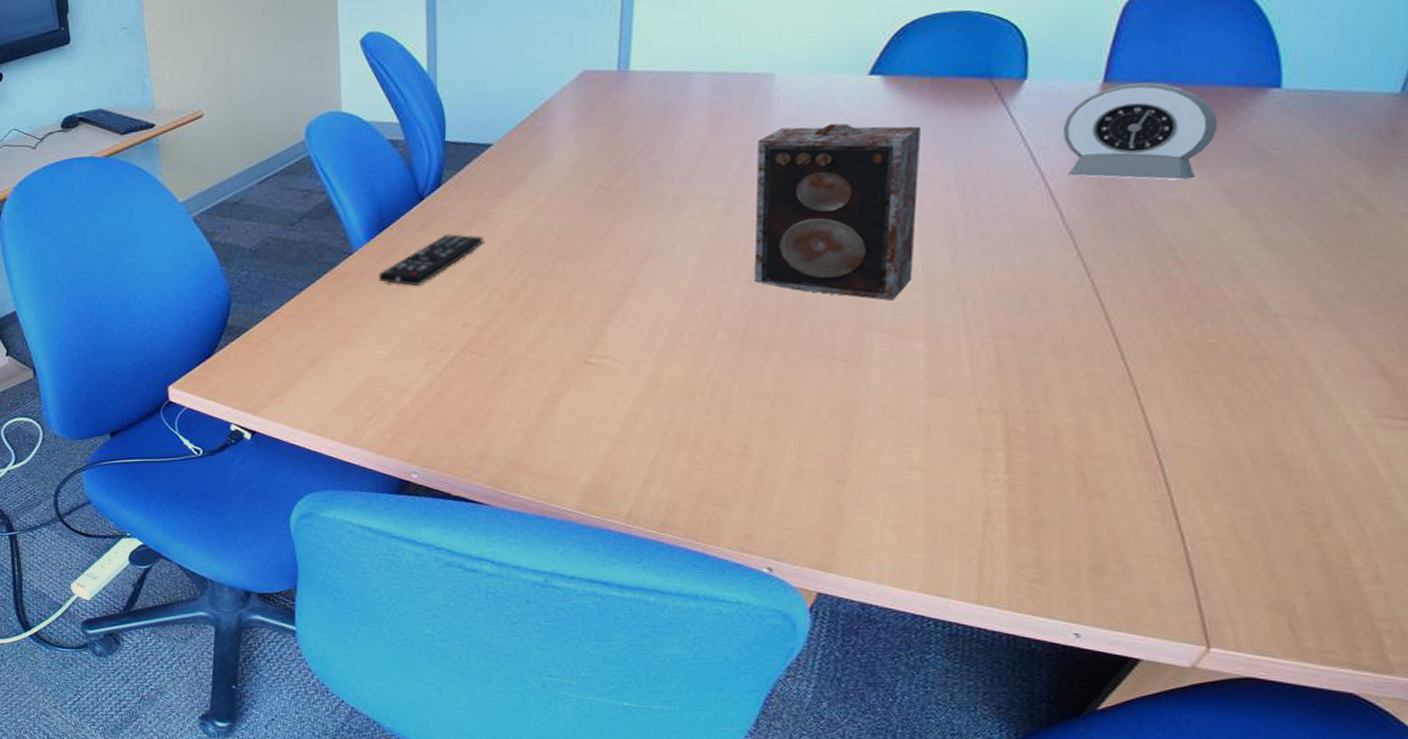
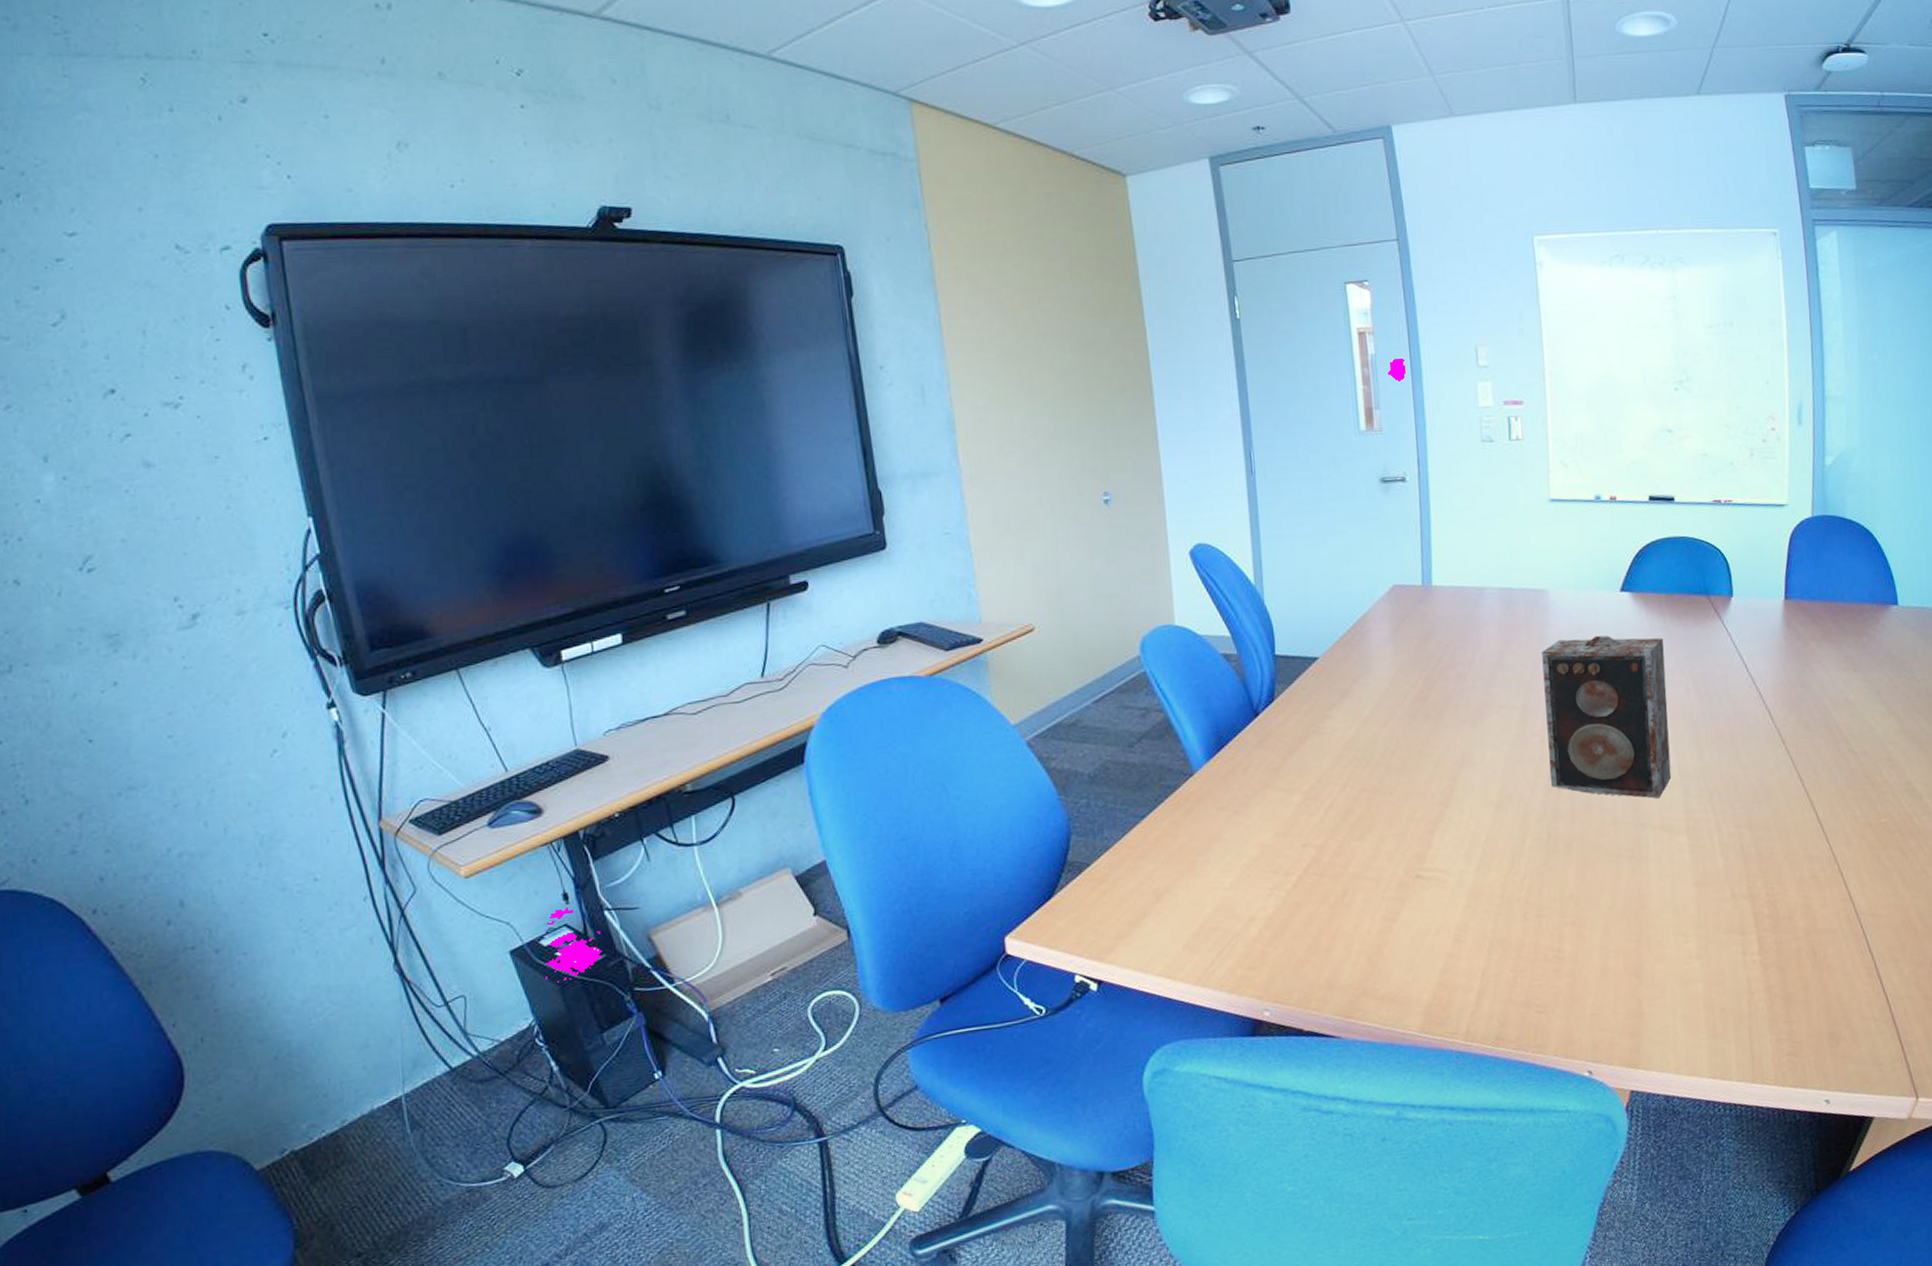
remote control: present [379,234,483,287] -> none [1220,750,1317,807]
alarm clock: present [1062,81,1218,180] -> none [1762,599,1863,683]

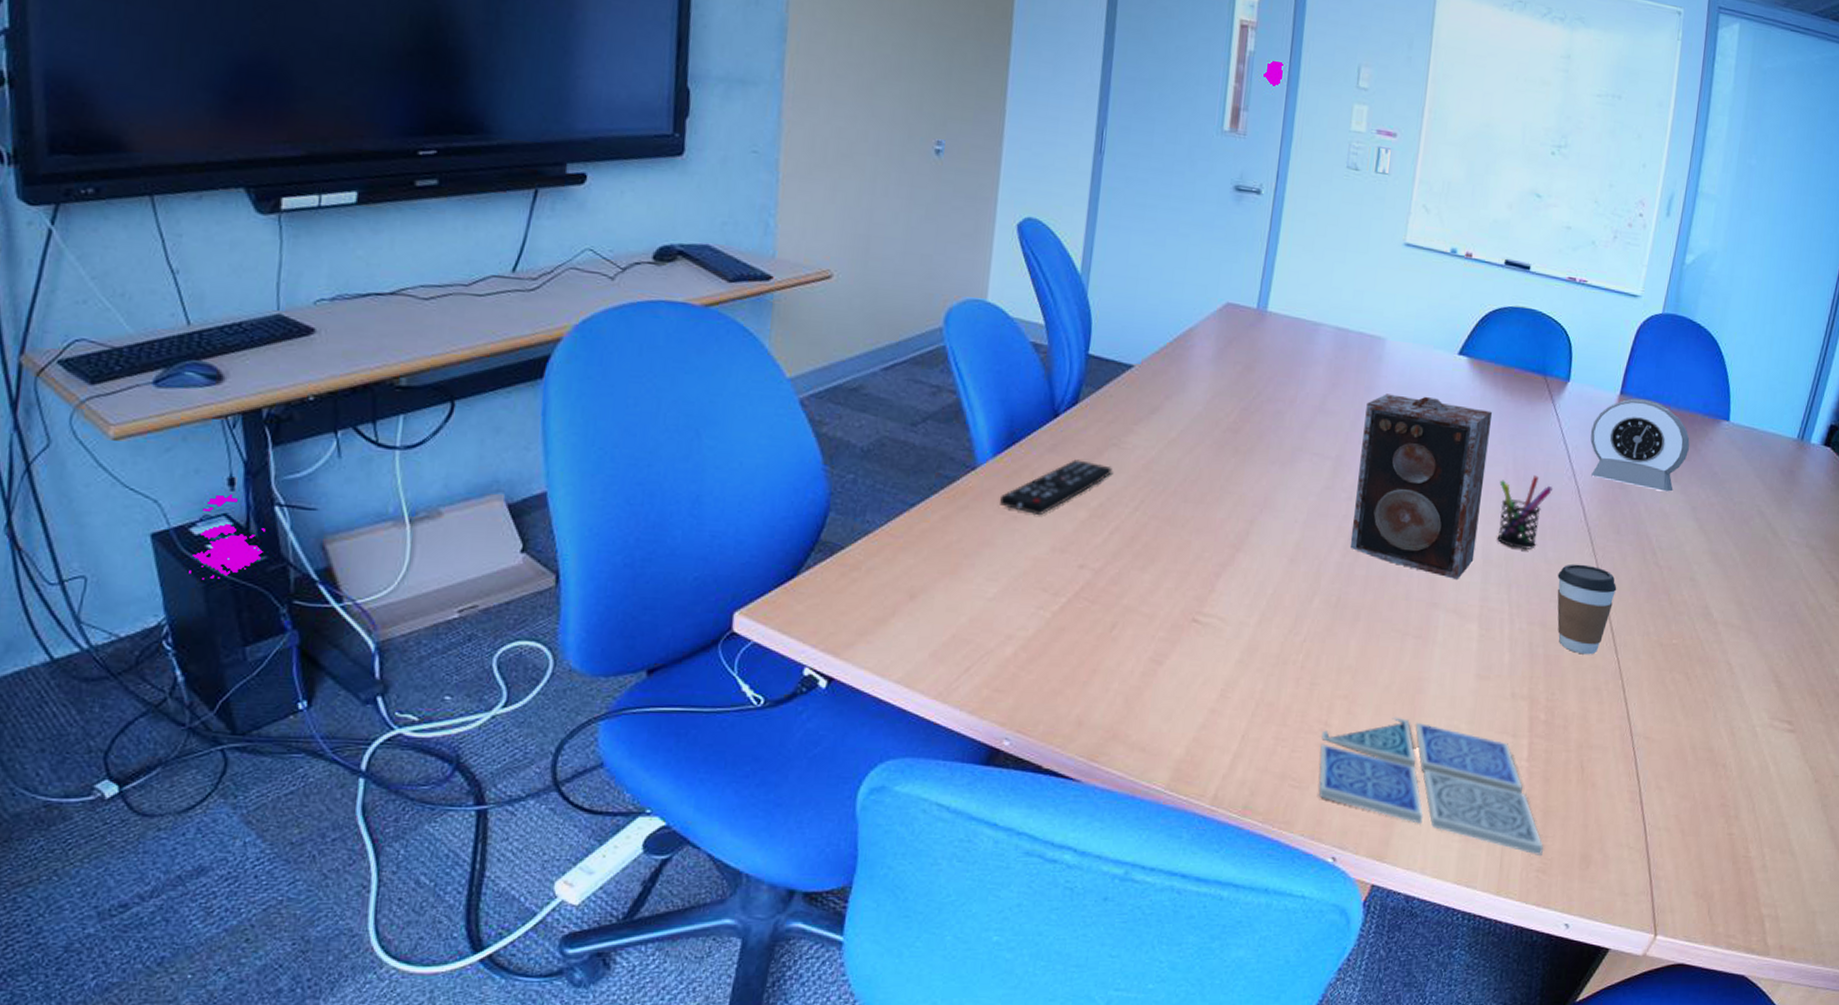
remote control: none [1220,750,1317,807] -> present [1000,459,1112,516]
drink coaster: none [1557,933,1791,1041] -> present [1319,716,1544,855]
pen holder: none [1682,689,1736,761] -> present [1497,475,1554,551]
coffee cup: none [1756,763,1817,848] -> present [1557,564,1617,655]
alarm clock: none [1762,599,1863,683] -> present [1590,398,1690,492]

